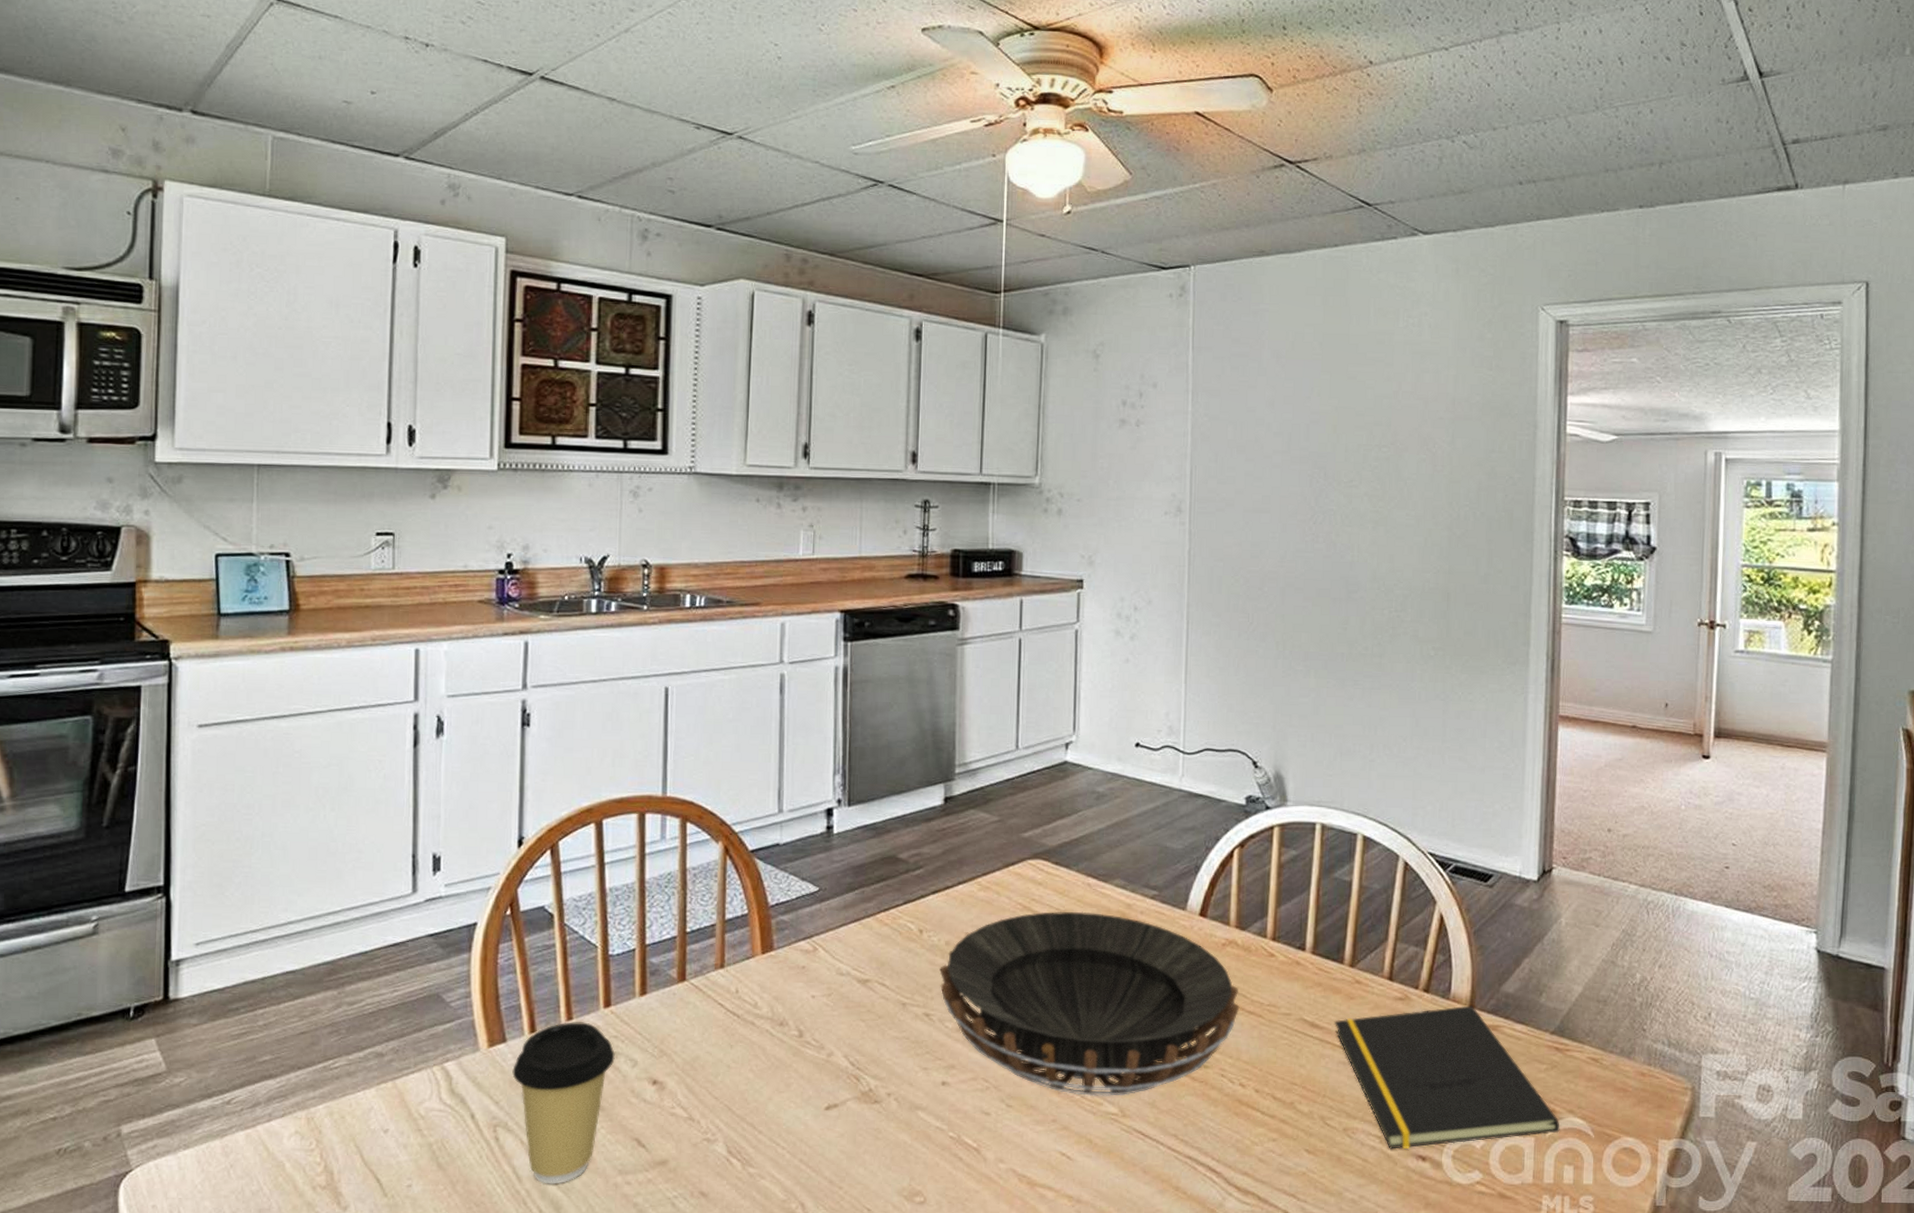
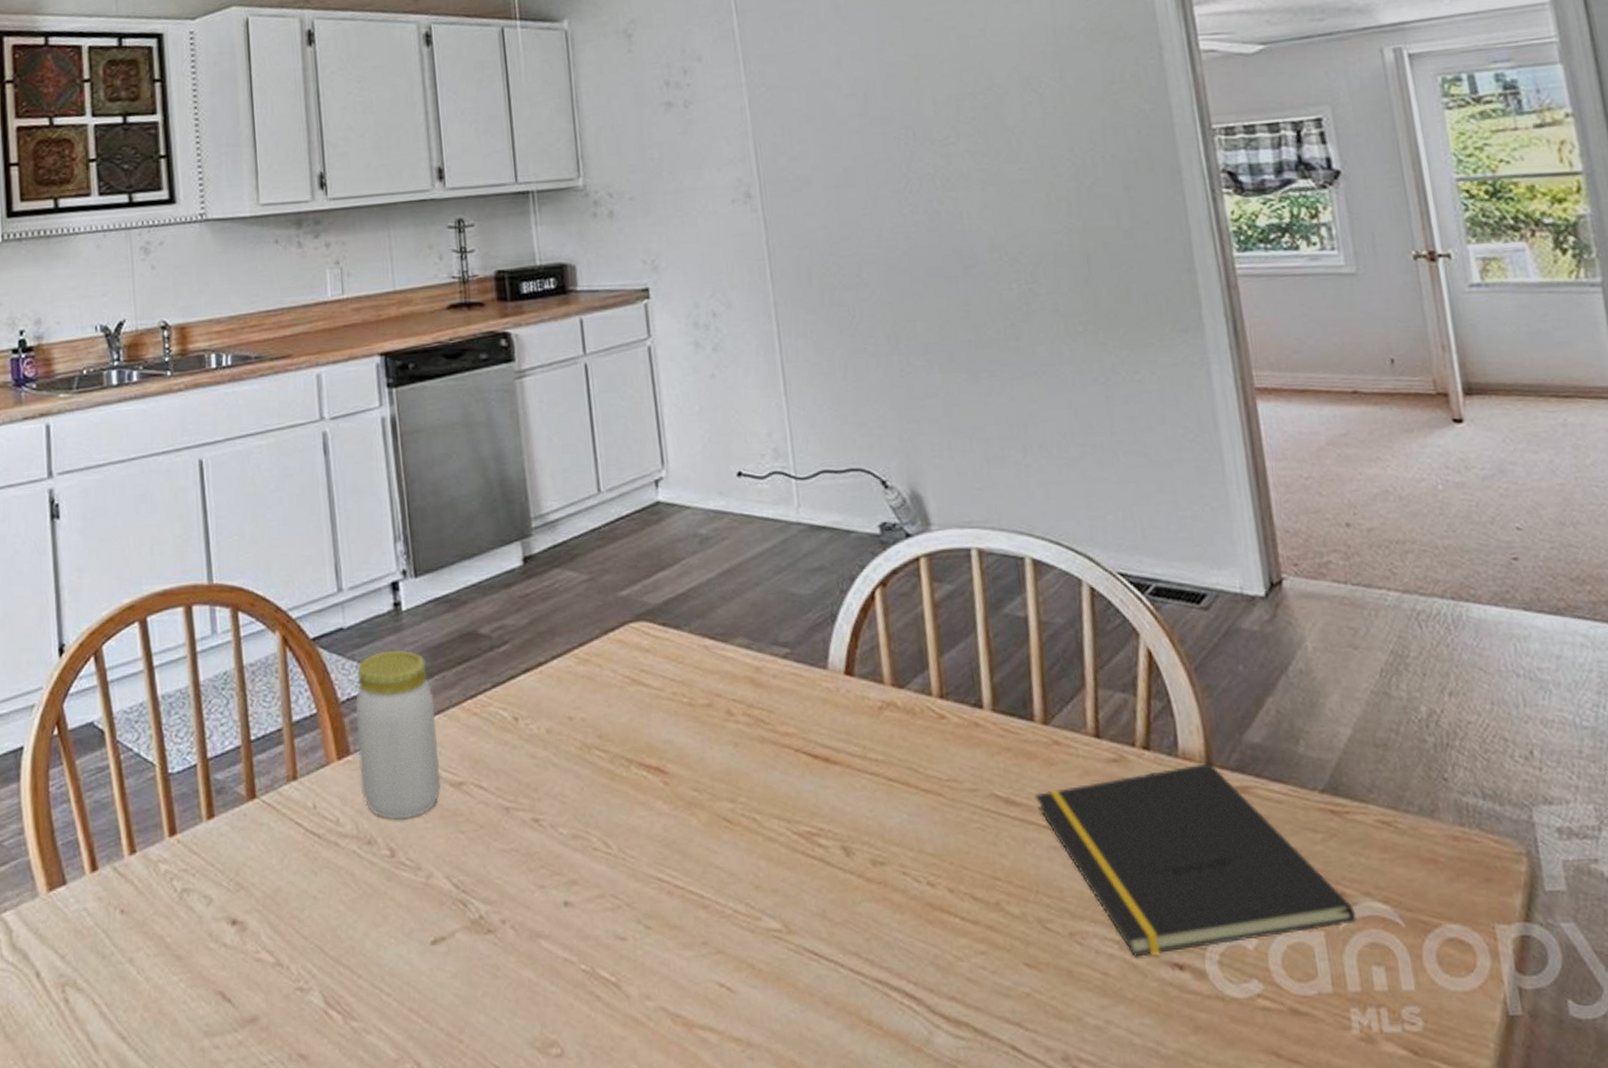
coffee cup: present [512,1022,615,1185] -> none [76,855,187,1053]
jar: none [780,866,852,1007] -> present [355,650,441,820]
decorative bowl: present [940,911,1240,1096] -> none [543,680,913,909]

